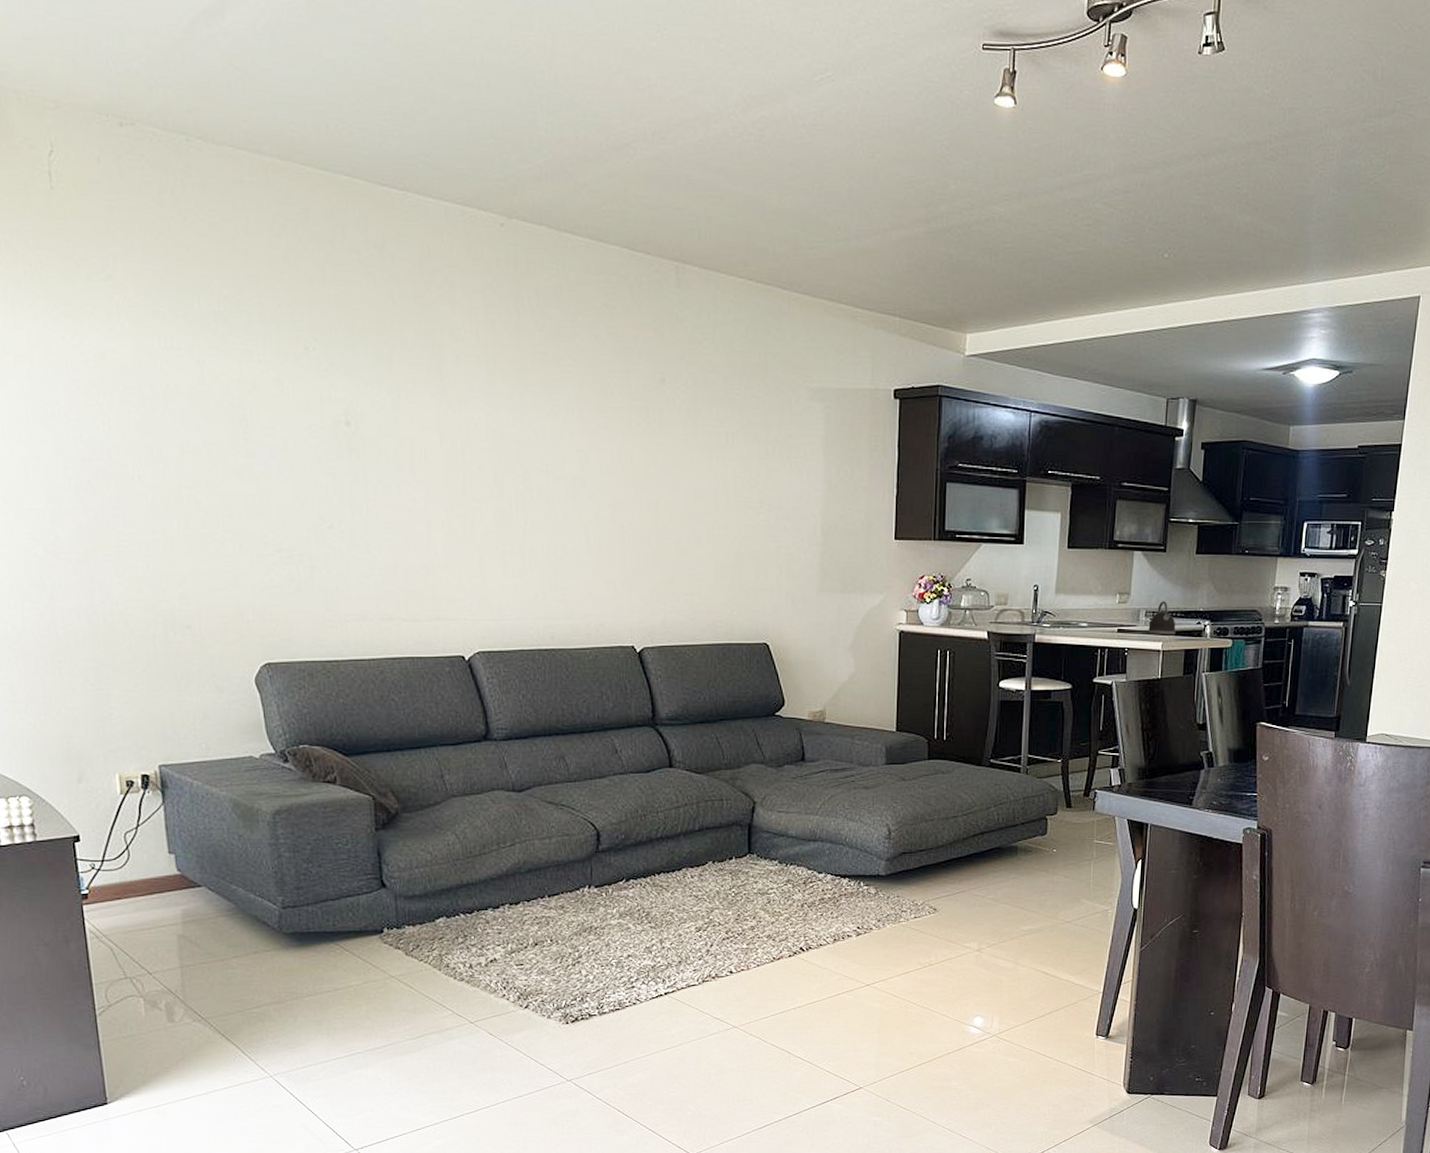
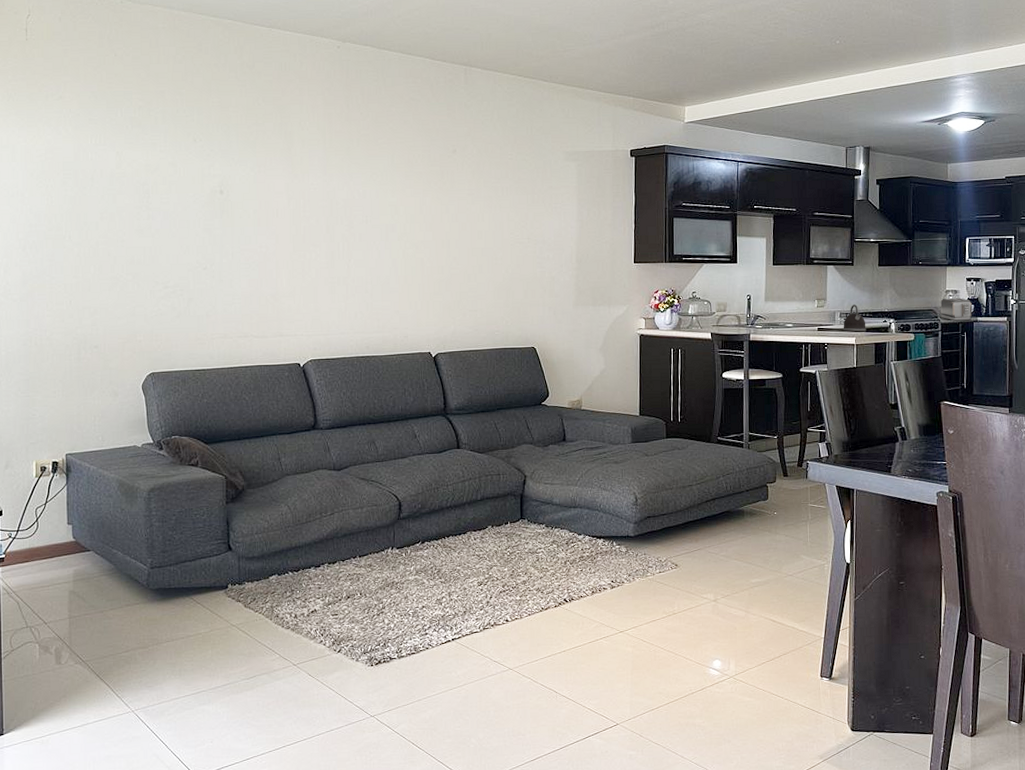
toaster: none [1266,596,1304,626] -> present [940,298,973,321]

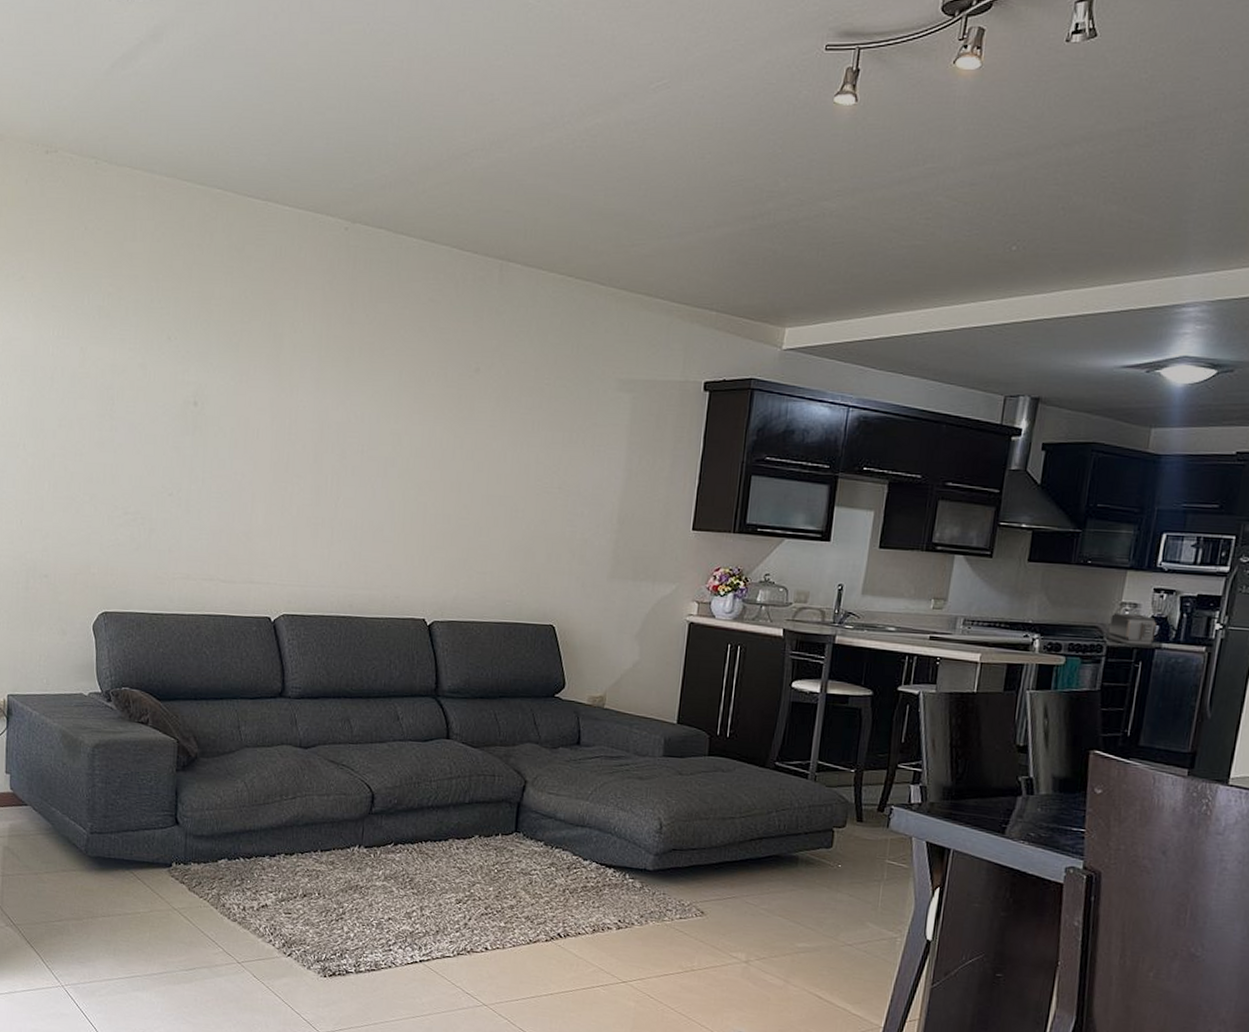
kettle: present [843,304,866,333] -> none [965,610,999,648]

